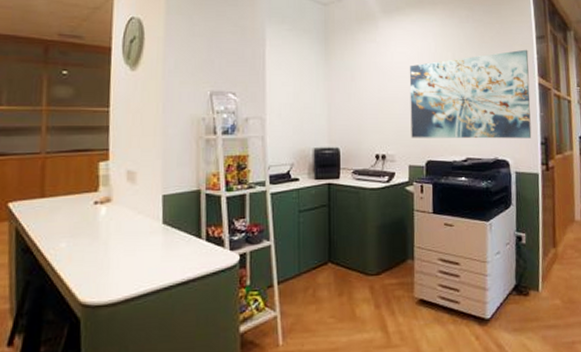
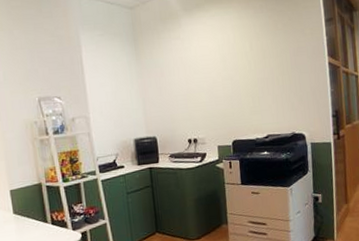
wall art: present [409,49,532,139] -> none [212,32,324,122]

